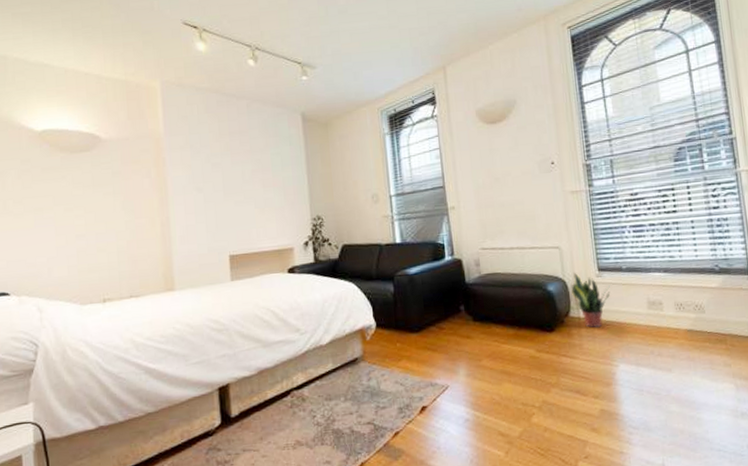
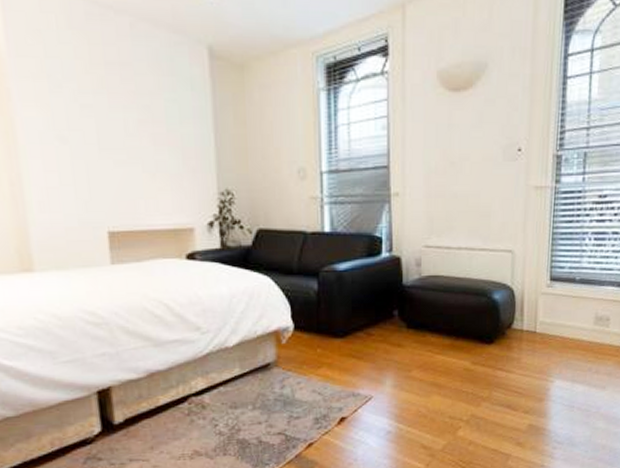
potted plant: present [571,272,611,327] -> none [518,280,560,341]

